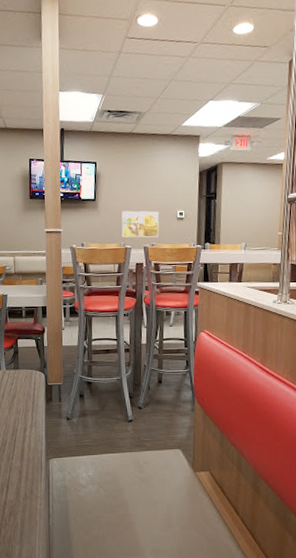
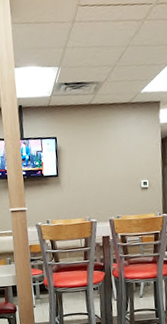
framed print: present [121,210,159,238] -> none [85,182,124,212]

